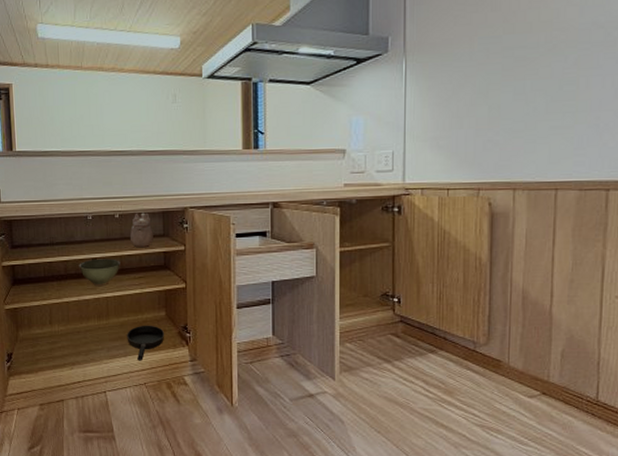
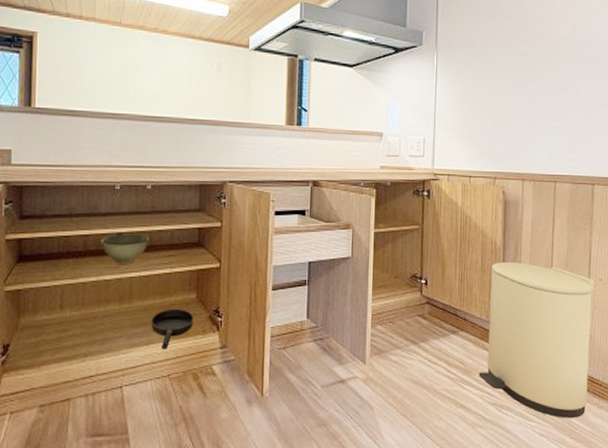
teapot: present [129,212,153,248] -> none [161,184,188,223]
pedal bin: none [462,279,609,445] -> present [478,262,595,418]

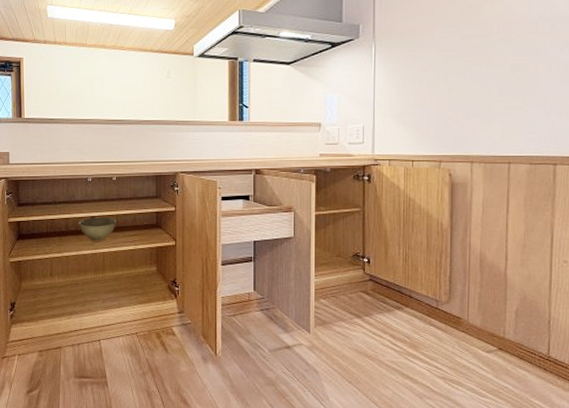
frying pan: present [151,308,193,350] -> none [121,279,155,312]
pedal bin: present [478,262,595,418] -> none [426,243,558,398]

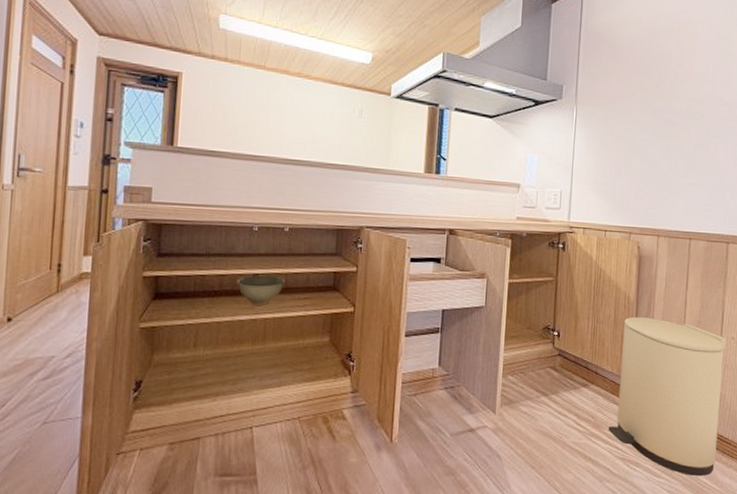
pedal bin: none [426,243,558,398] -> present [608,317,727,476]

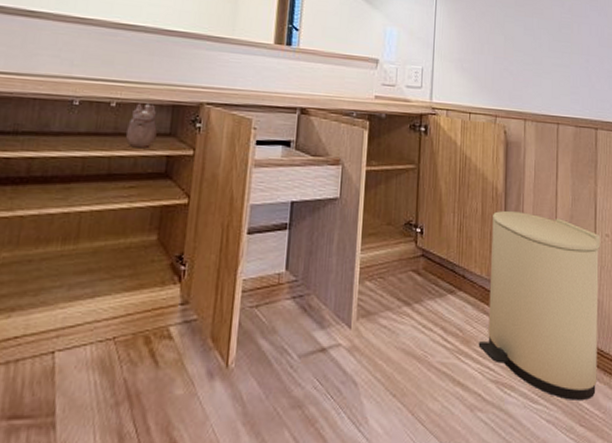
bowl: present [237,275,285,307] -> none [48,158,108,197]
teapot: none [298,228,325,266] -> present [125,103,158,149]

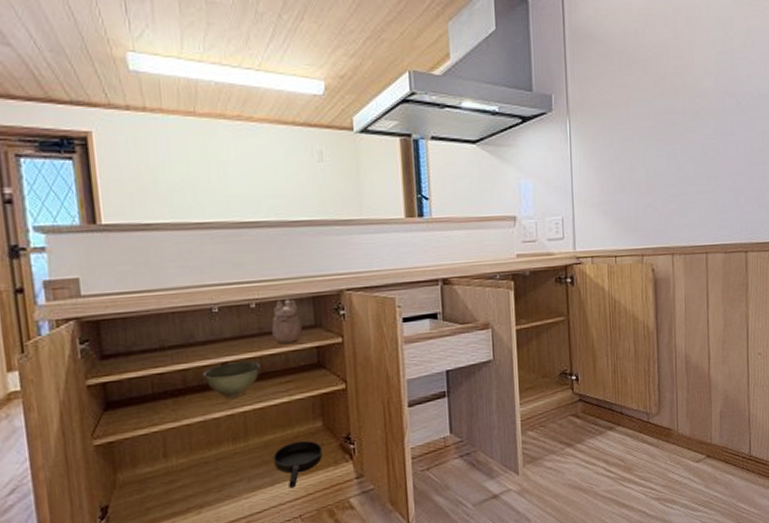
bowl: none [48,158,108,197] -> present [203,361,261,400]
frying pan: none [99,252,152,305] -> present [273,440,322,489]
pedal bin: present [478,211,601,400] -> none [640,344,754,504]

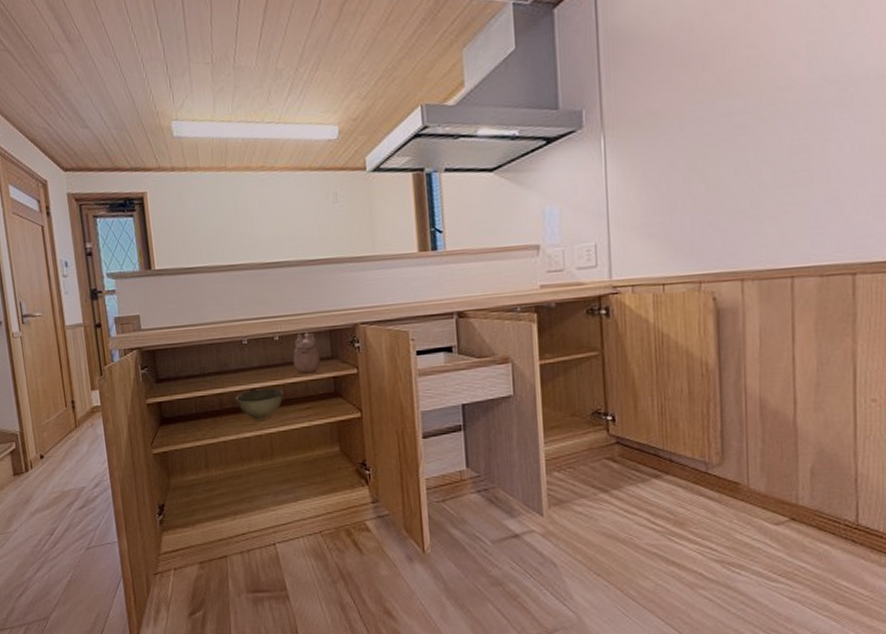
frying pan: present [273,440,322,489] -> none [296,463,340,506]

